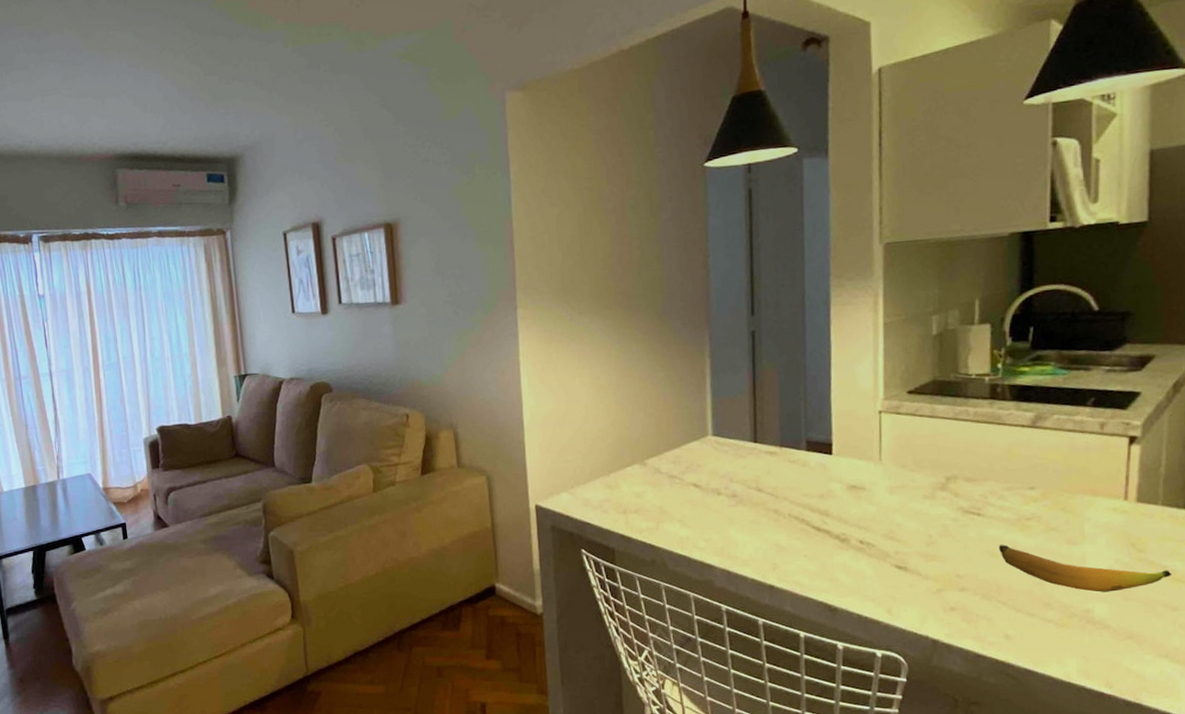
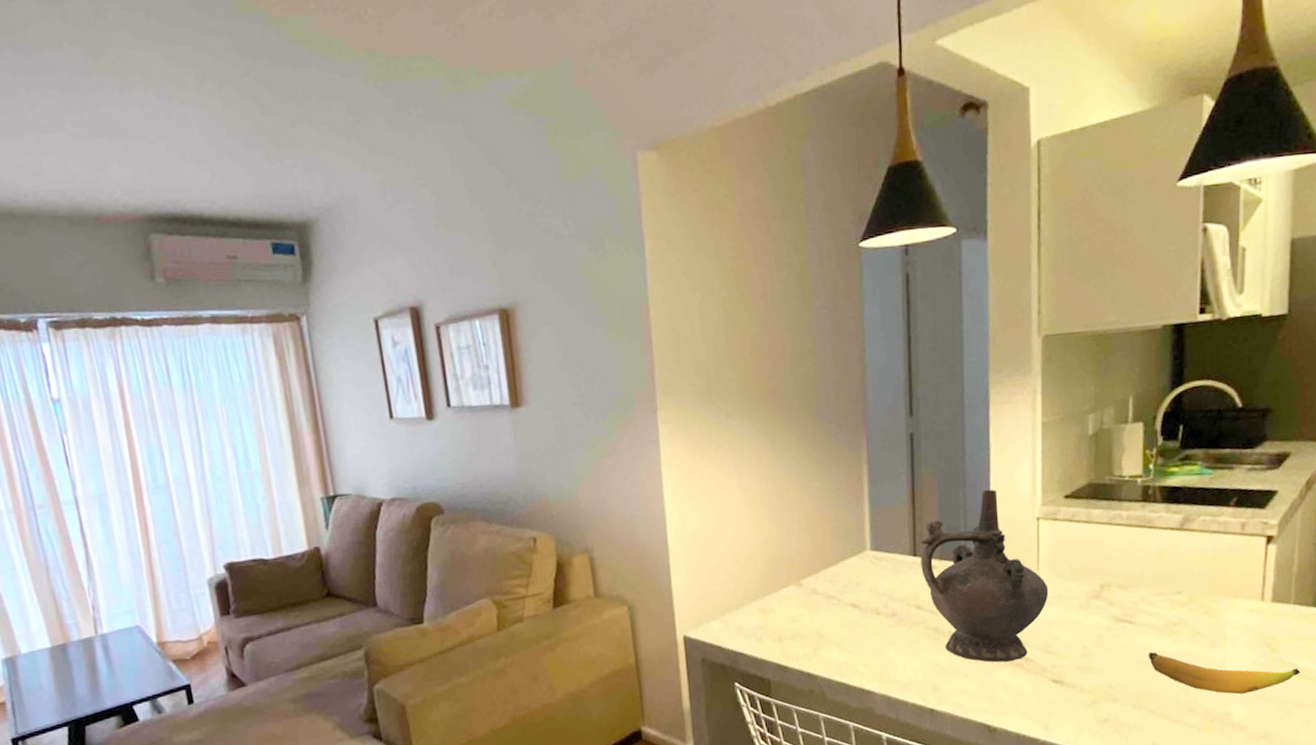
ceremonial vessel: none [761,383,892,546] -> present [920,489,1049,663]

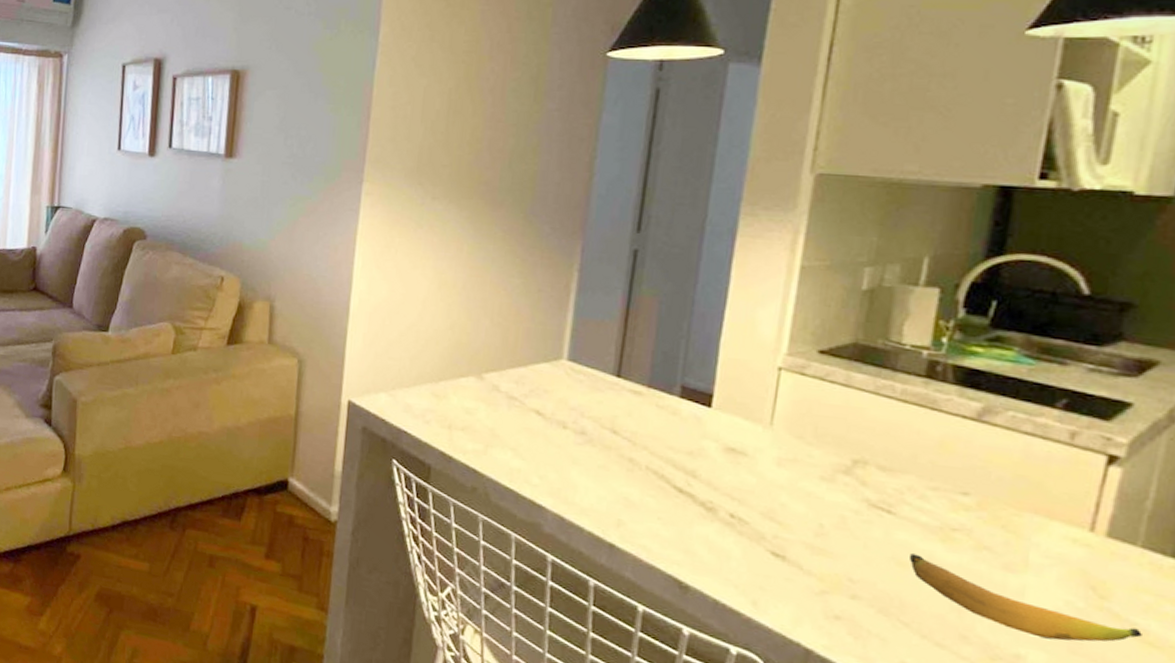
ceremonial vessel: present [920,489,1049,663] -> none [624,324,782,518]

